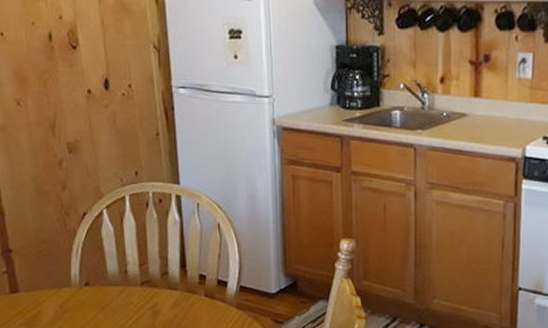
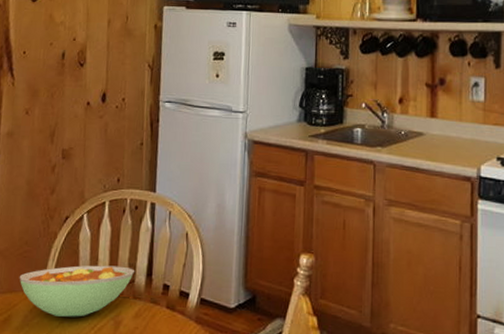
casserole: none [42,259,168,310] -> present [19,265,135,317]

